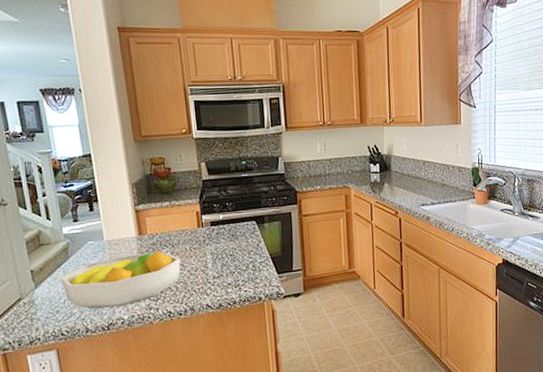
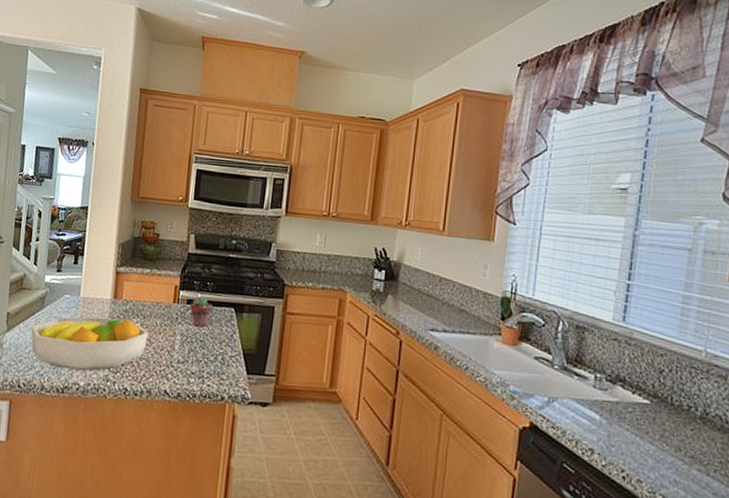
potted succulent: none [215,217,236,244] -> present [190,296,213,328]

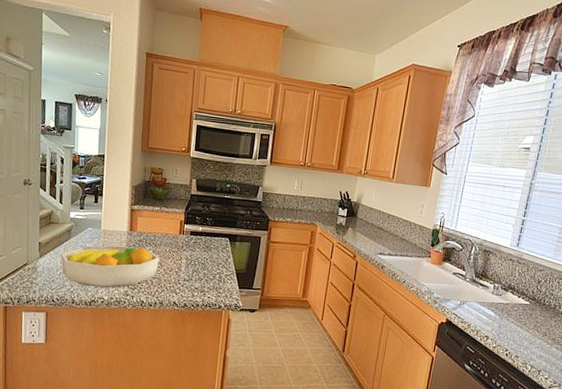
potted succulent: present [190,296,213,328] -> none [193,229,212,254]

